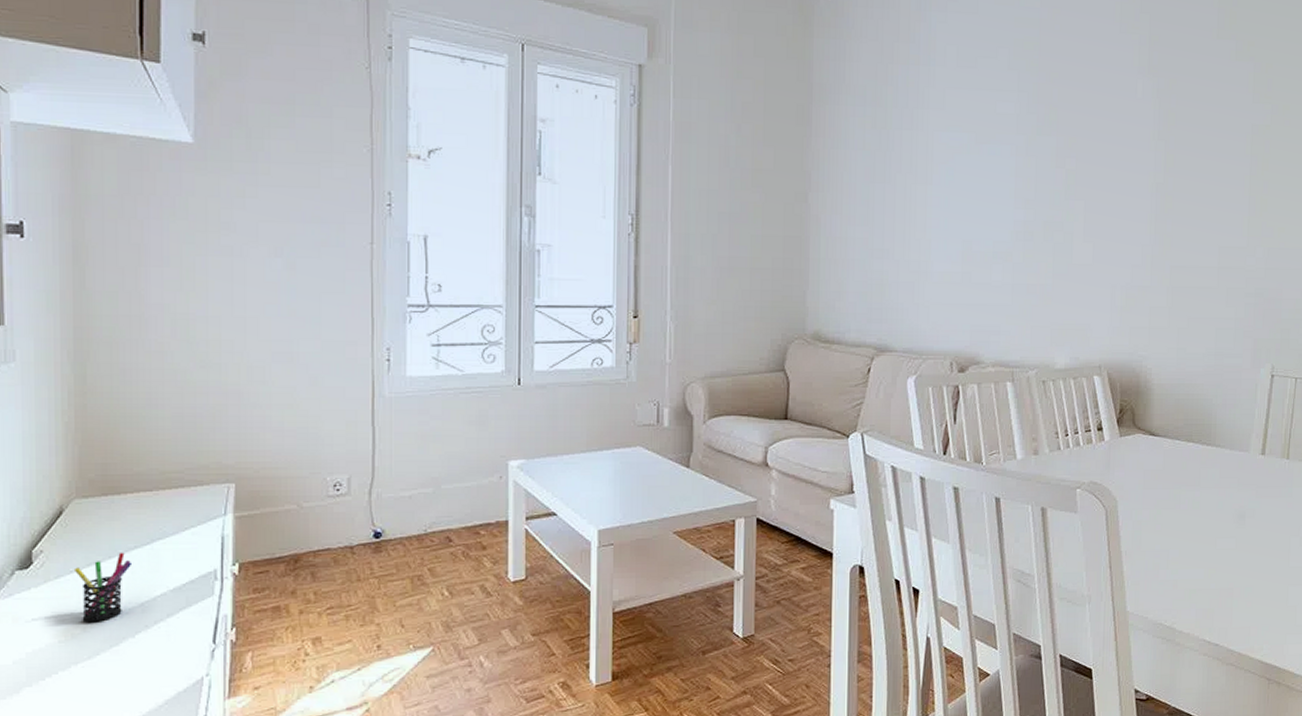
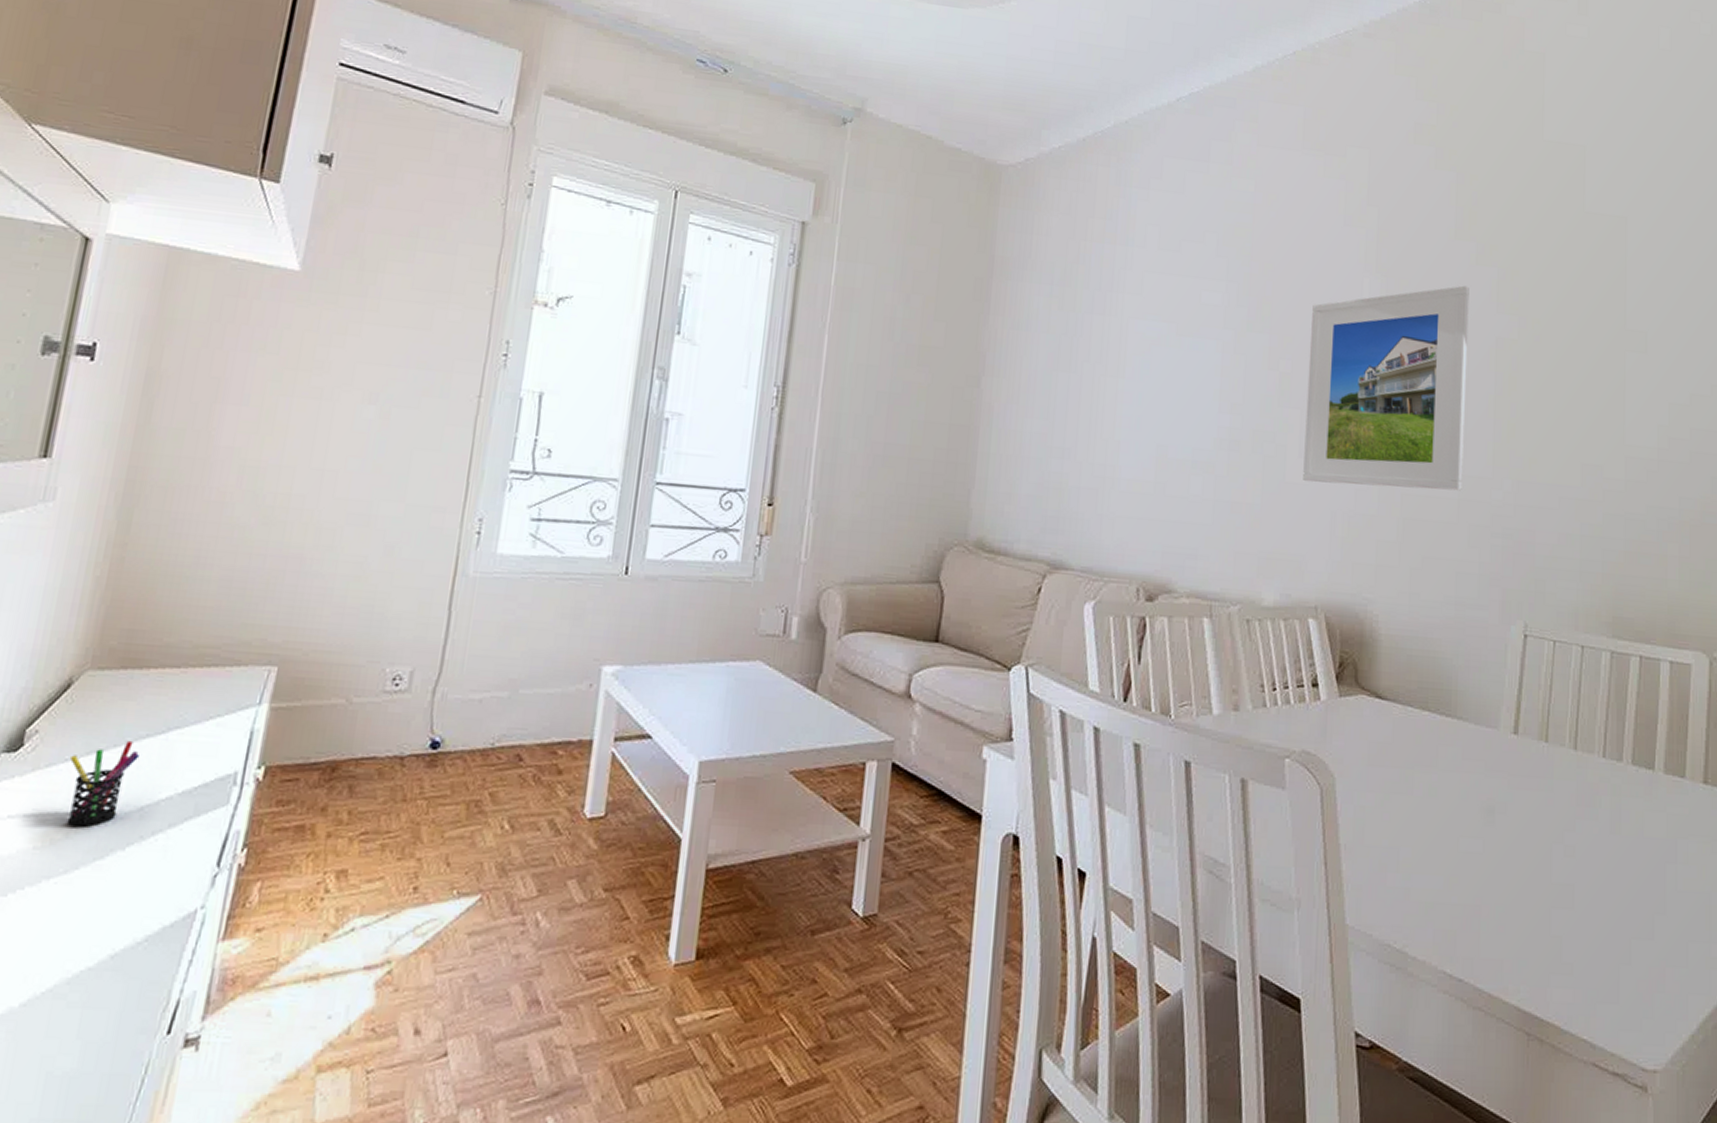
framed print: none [1087,80,1229,263] -> present [1303,285,1469,491]

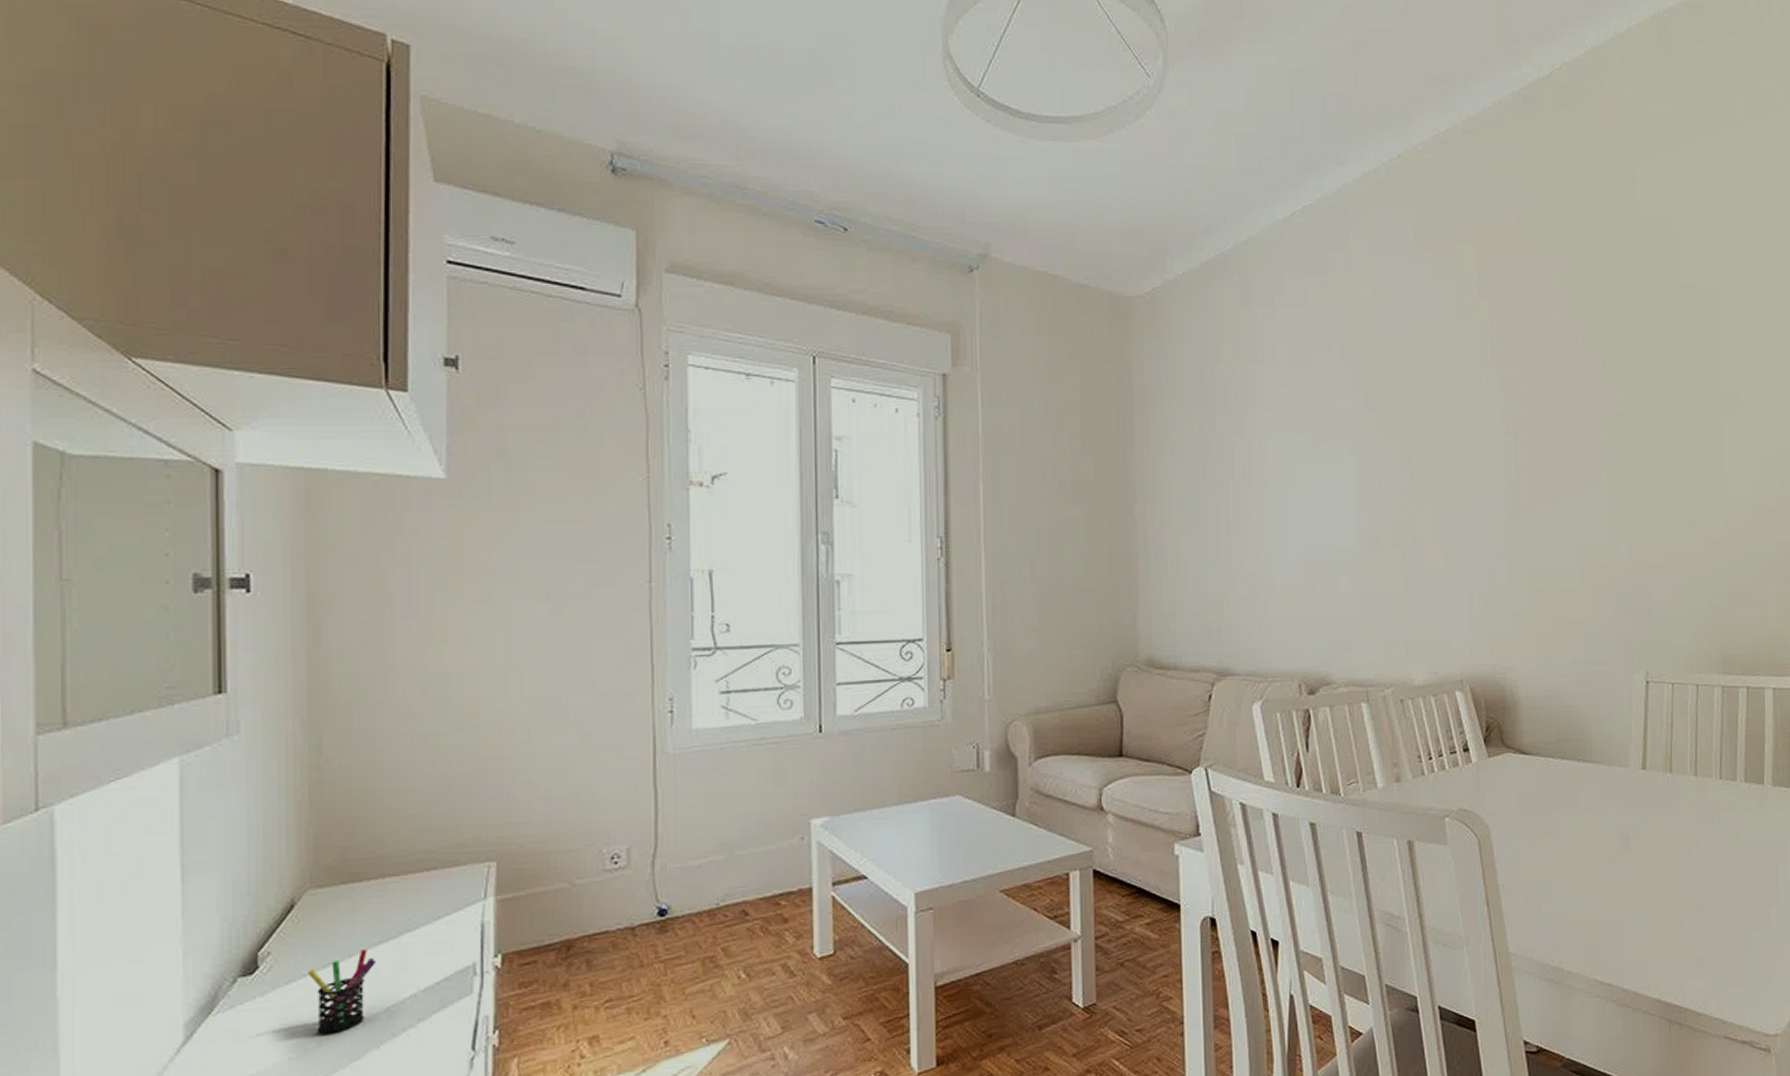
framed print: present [1303,285,1469,491] -> none [1436,367,1584,568]

